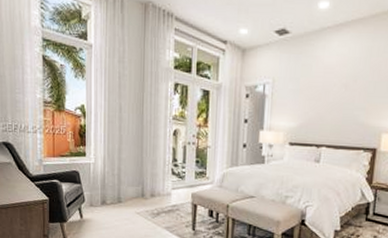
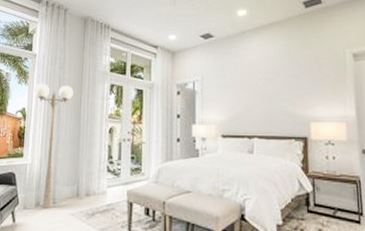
floor lamp: none [91,78,135,207] -> present [33,83,73,209]

